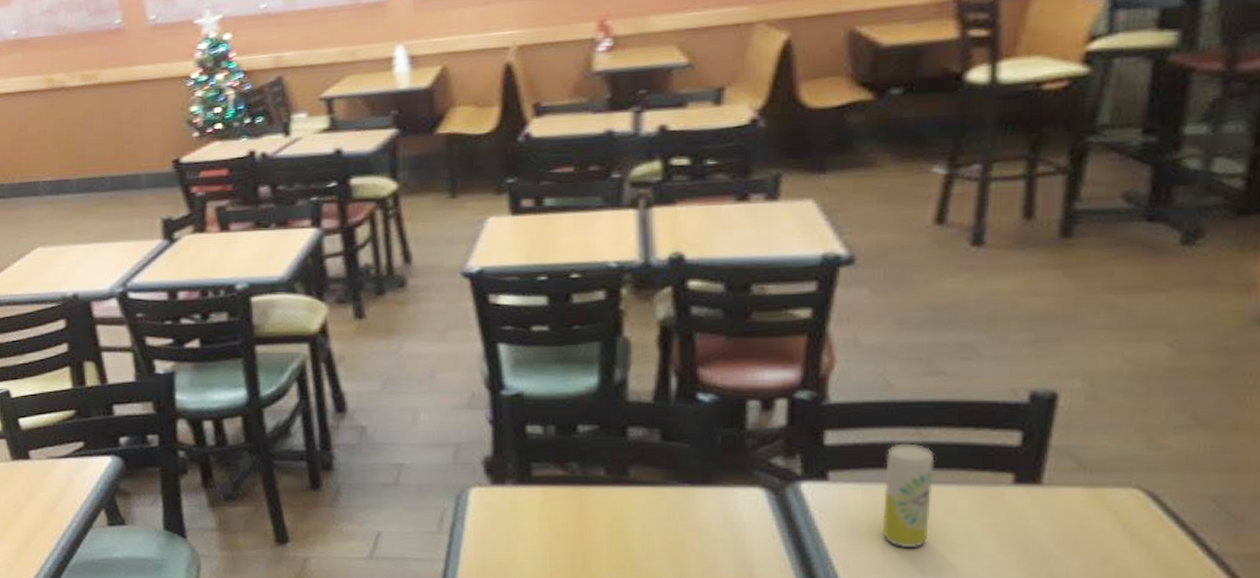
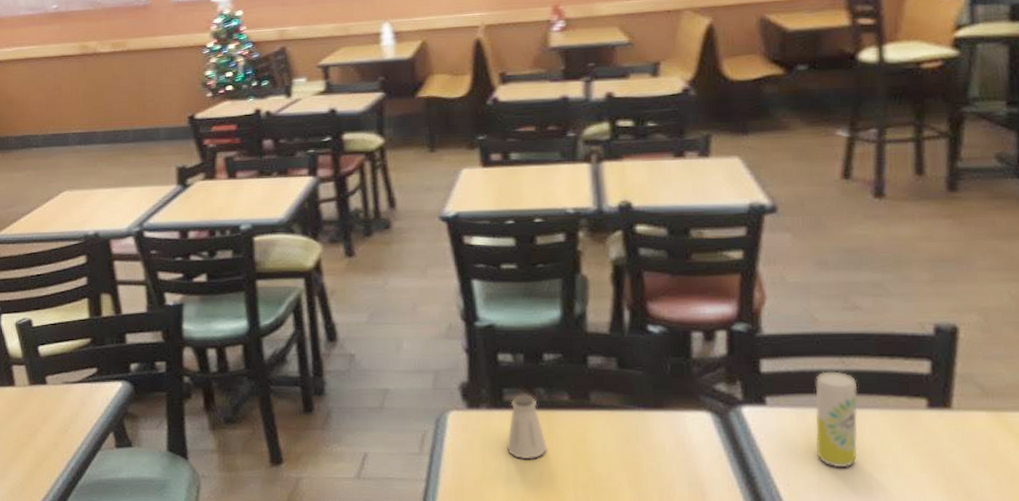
saltshaker: none [535,468,579,539] -> present [507,393,547,460]

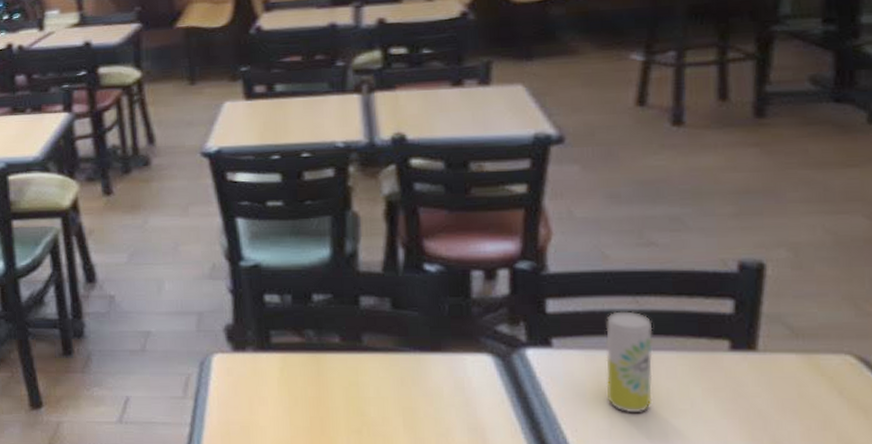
saltshaker: present [507,393,547,460] -> none [275,335,317,404]

